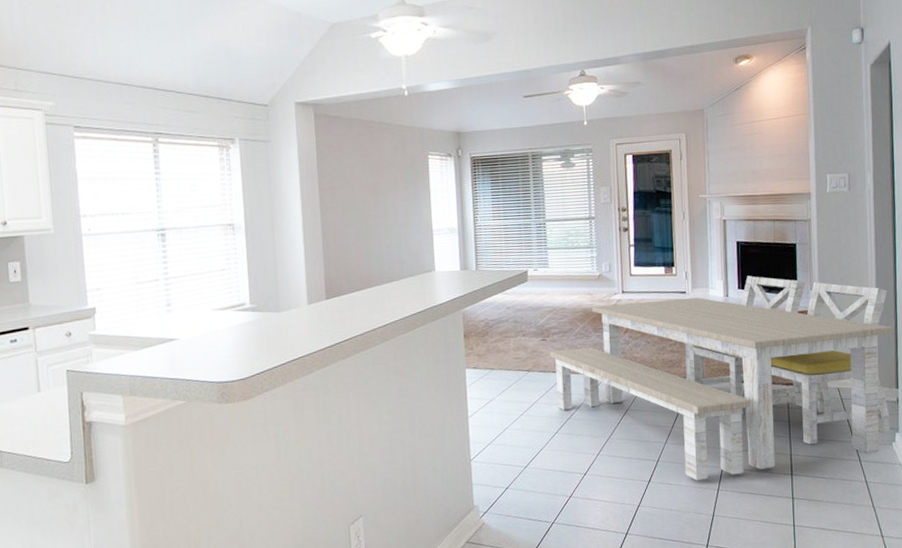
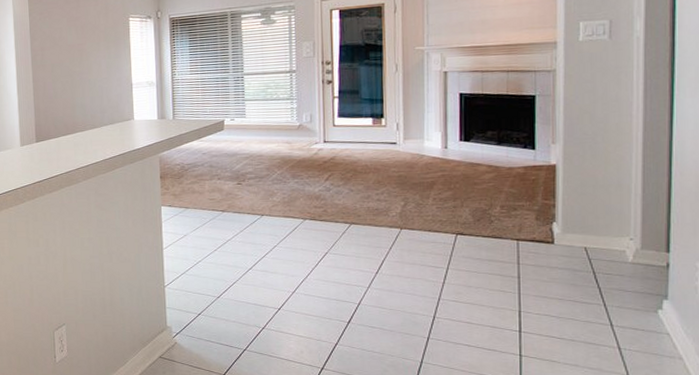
dining table: present [550,275,894,481] -> none [245,127,666,326]

